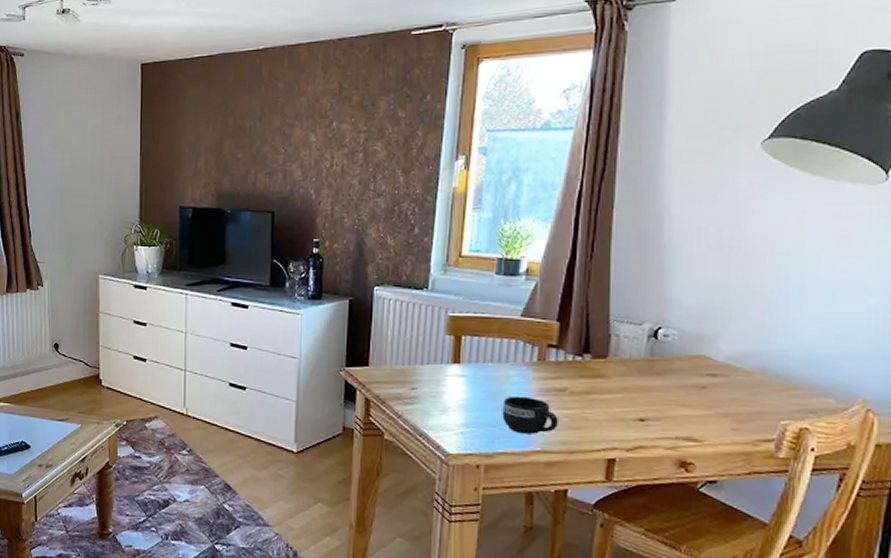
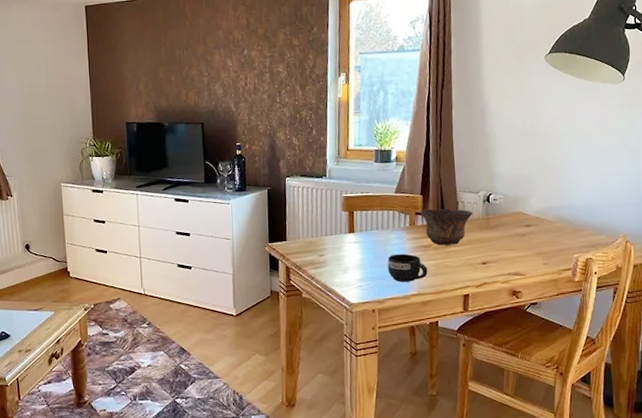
bowl: none [553,341,631,392] -> present [419,208,473,246]

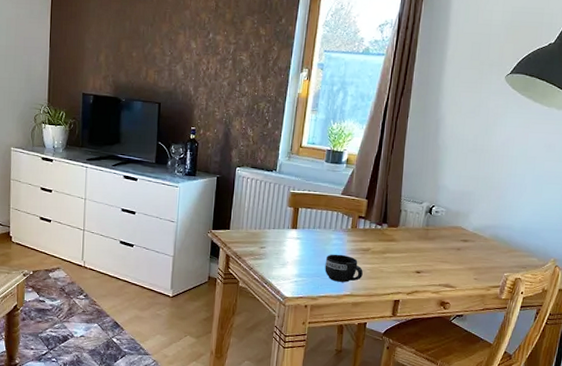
bowl: present [419,208,473,246] -> none [362,214,414,252]

